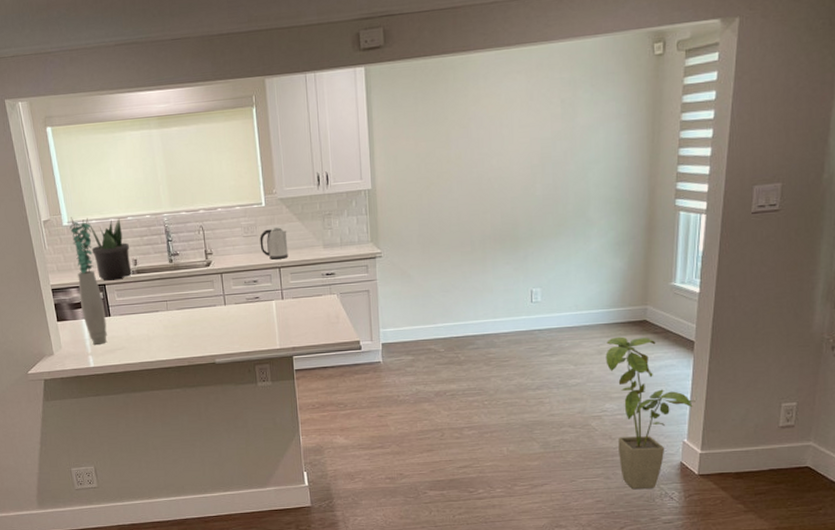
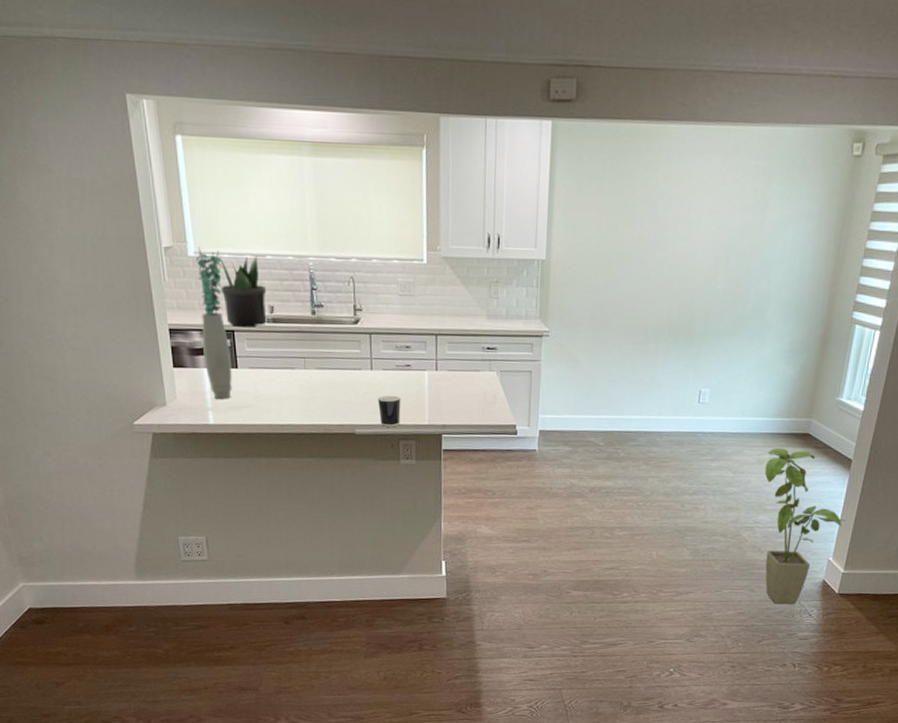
mug: none [232,325,255,354] -> present [377,395,401,427]
kettle: present [260,227,289,260] -> none [417,289,449,326]

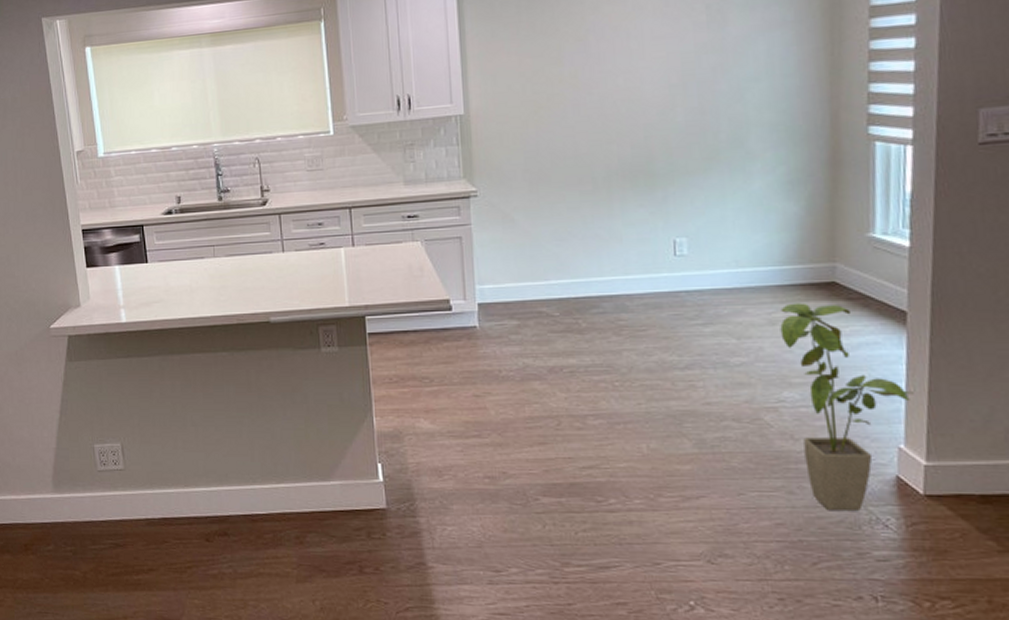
vase: present [196,247,232,399] -> none [105,147,143,296]
planter: present [219,255,267,327] -> none [127,150,174,221]
mug: present [377,395,401,427] -> none [291,277,318,312]

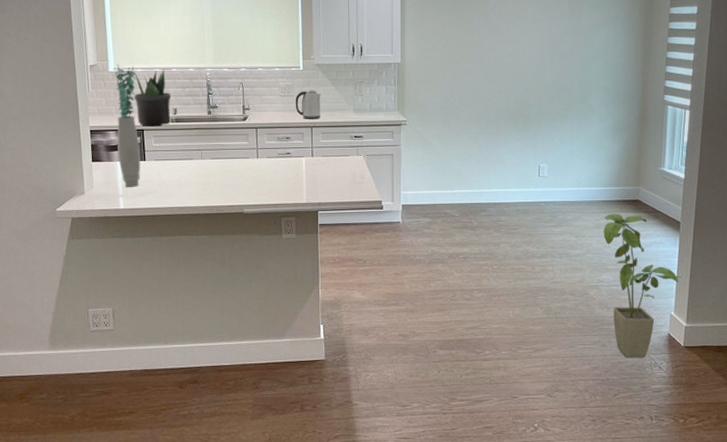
vase: none [105,147,143,296] -> present [115,64,141,187]
planter: none [127,150,174,221] -> present [133,70,172,127]
kettle: none [326,160,361,198] -> present [295,90,321,119]

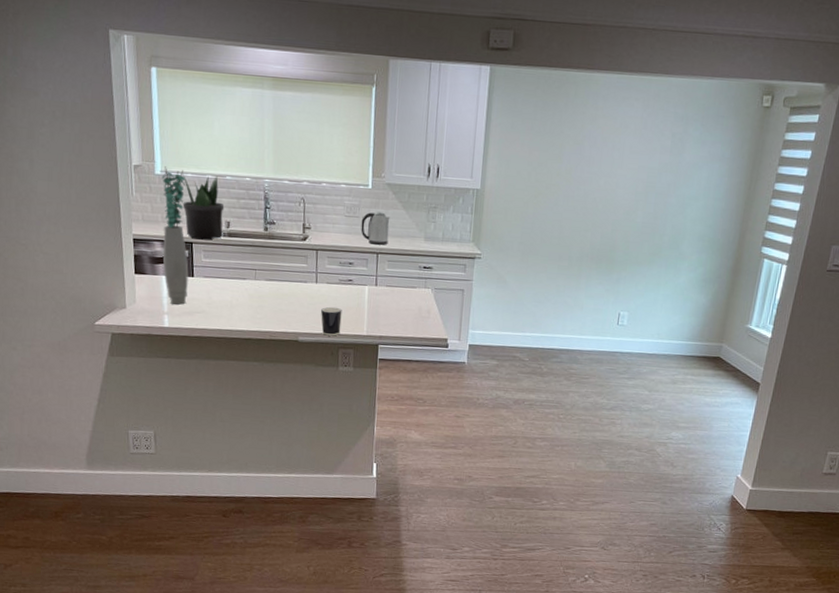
mug: none [262,179,283,206] -> present [320,306,342,336]
house plant: present [603,213,681,357] -> none [677,369,753,518]

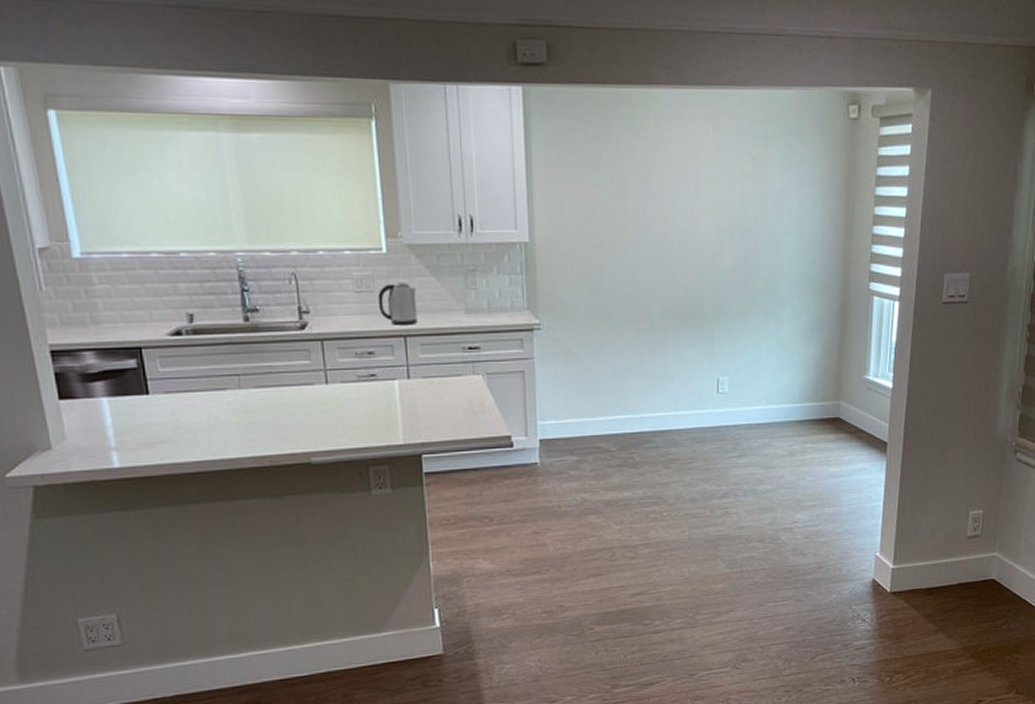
vase: present [162,166,189,305] -> none [83,246,143,435]
planter: present [182,174,225,240] -> none [115,255,185,342]
mug: present [320,306,342,336] -> none [336,412,368,451]

